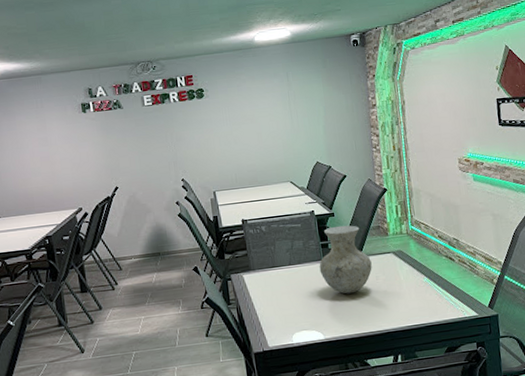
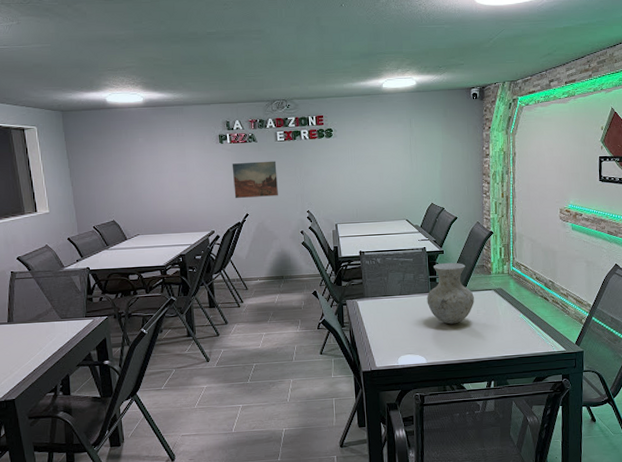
wall art: none [97,127,149,171] -> present [232,161,278,198]

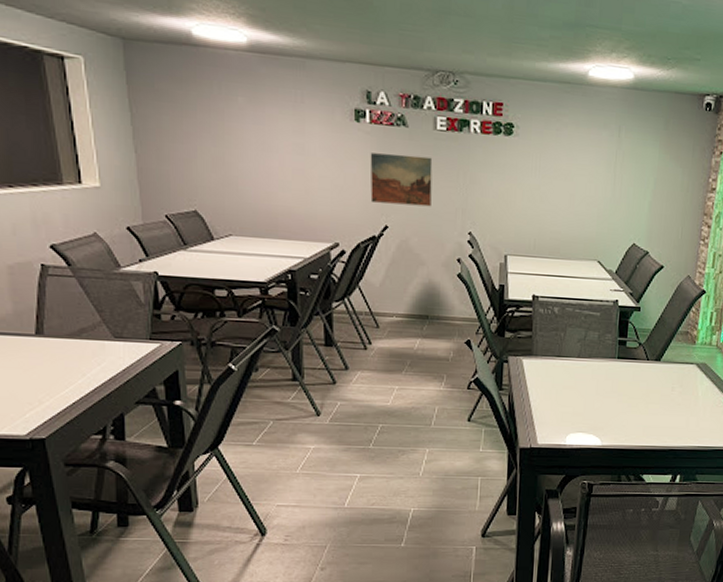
vase: present [427,262,474,325] -> none [611,322,671,401]

